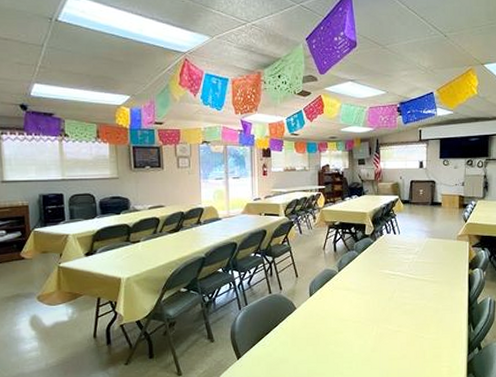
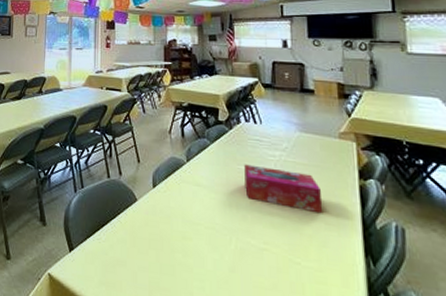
tissue box: none [385,268,441,299] -> present [244,164,322,214]

